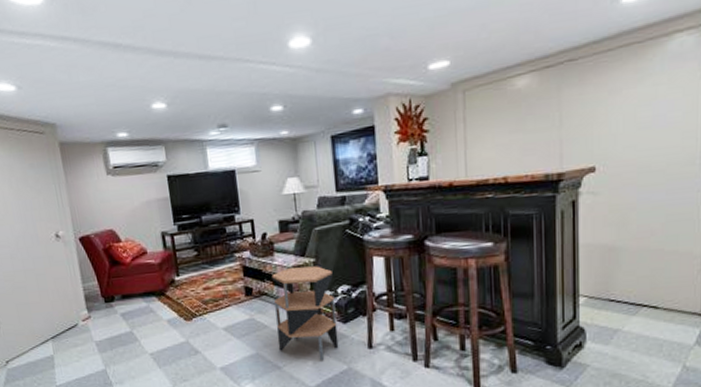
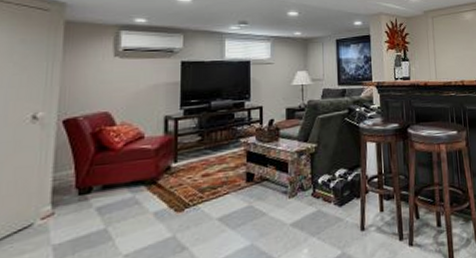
side table: present [272,266,339,361] -> none [274,151,334,248]

